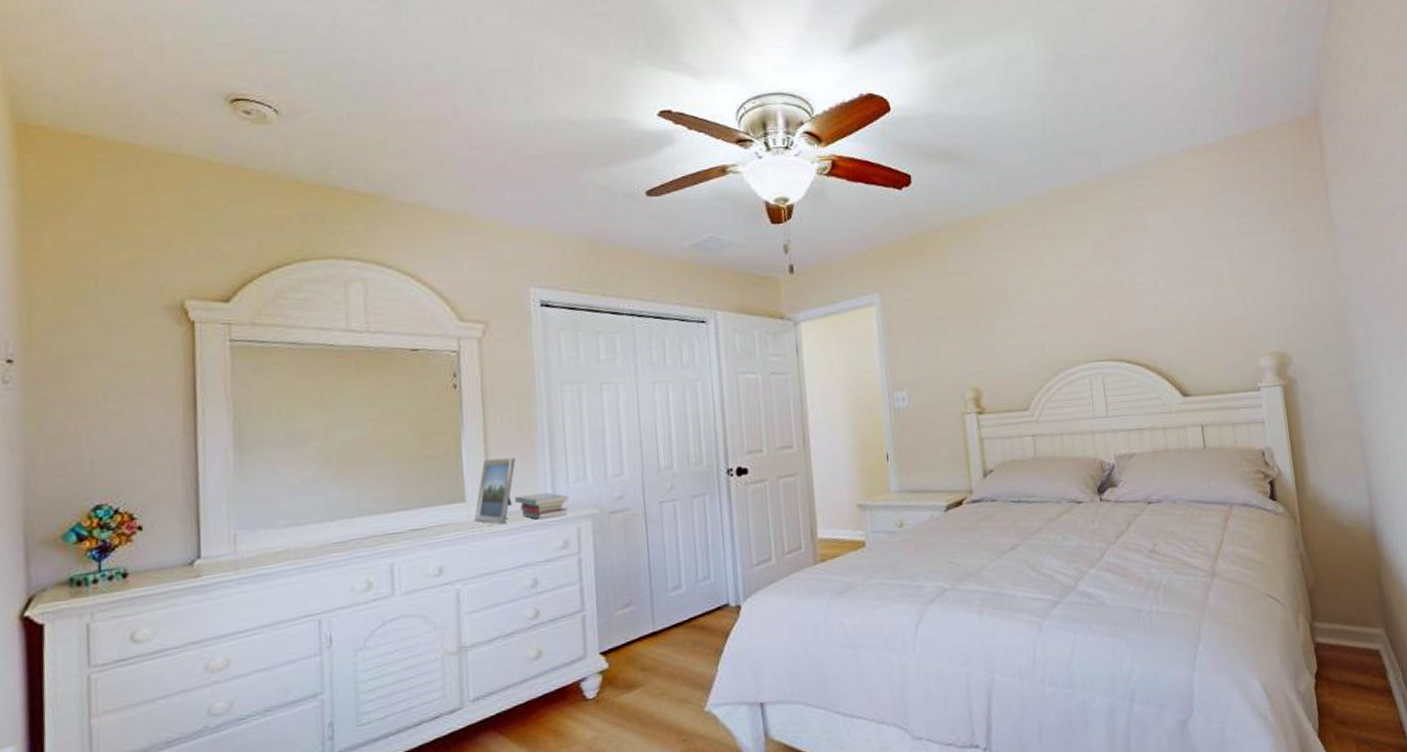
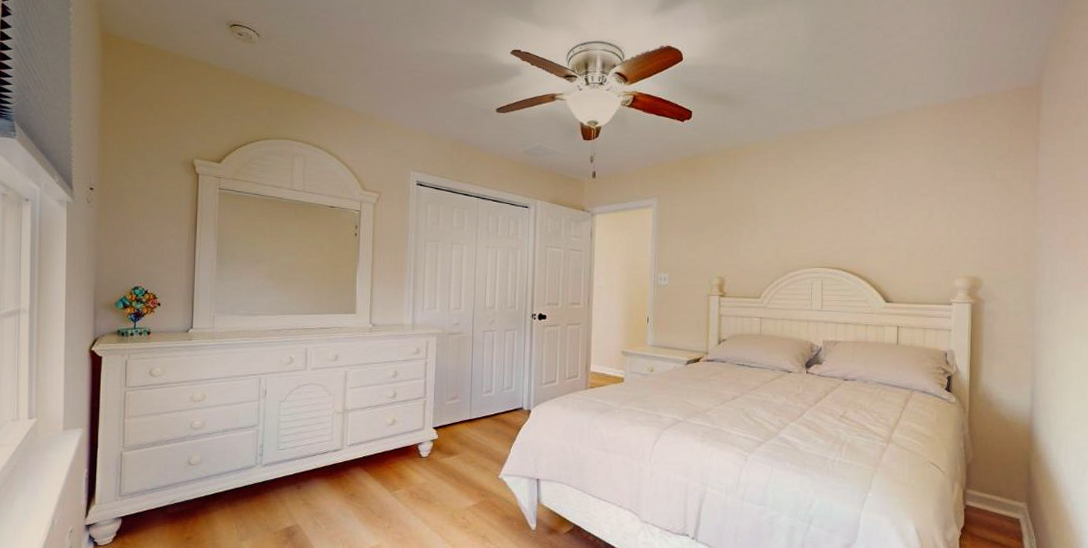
picture frame: present [473,458,516,525] -> none [360,286,391,332]
books: present [515,492,569,520] -> none [388,314,423,332]

